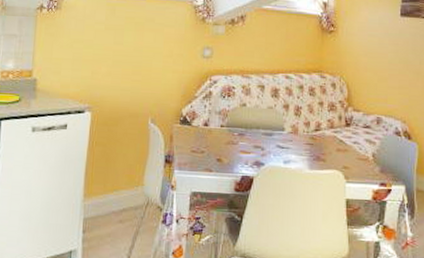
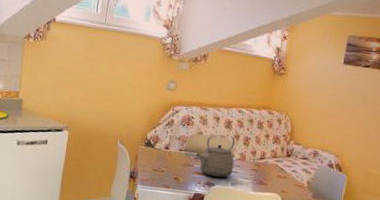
tea kettle: none [240,105,285,156] -> present [195,134,235,178]

